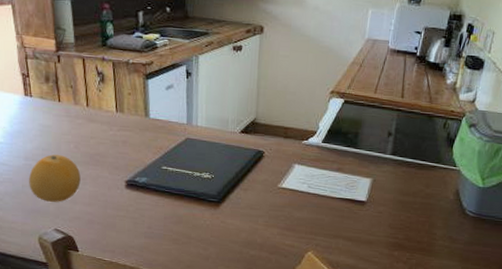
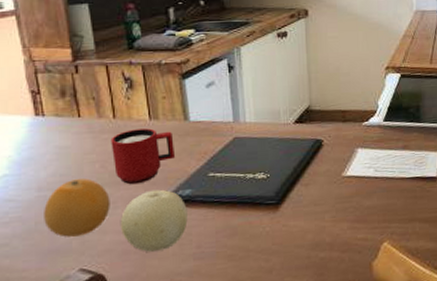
mug: none [83,118,136,167] -> present [110,128,176,185]
fruit: none [87,173,142,225] -> present [120,189,188,252]

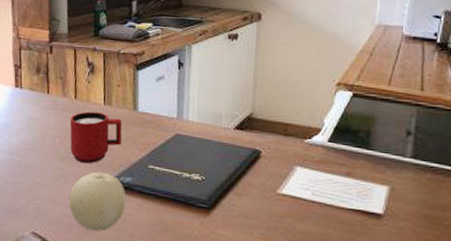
fruit: present [44,178,110,237] -> none [10,149,64,202]

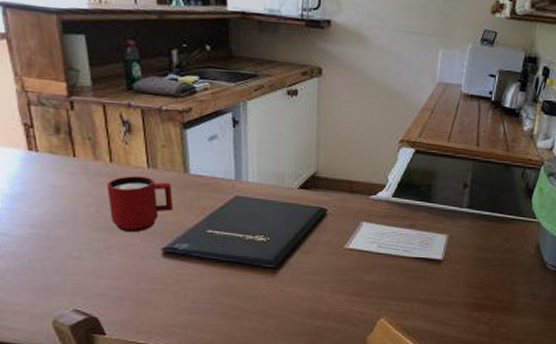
fruit: present [68,171,126,231] -> none [114,240,184,301]

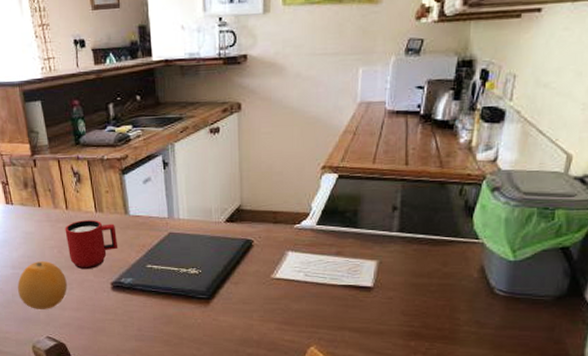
fruit: none [38,219,105,277] -> present [17,260,67,309]

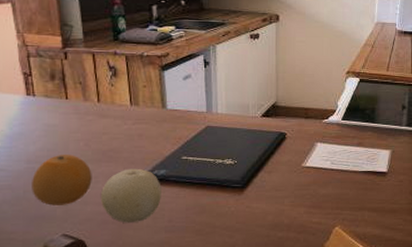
mug: present [65,220,118,270] -> none [94,113,153,163]
fruit: none [75,276,130,329] -> present [100,168,161,223]

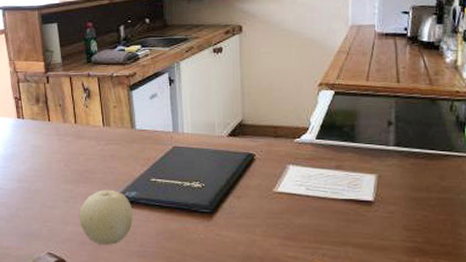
fruit: present [32,154,92,206] -> none [22,174,71,224]

